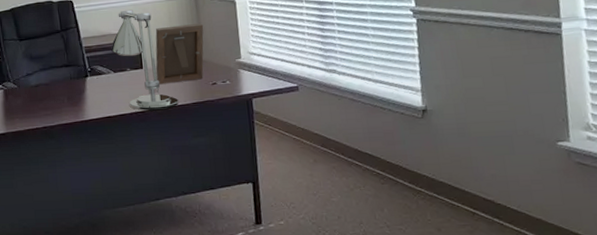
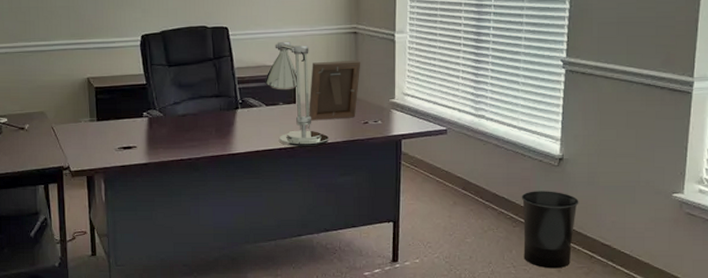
waste bin: none [386,144,451,228] -> present [521,191,579,269]

